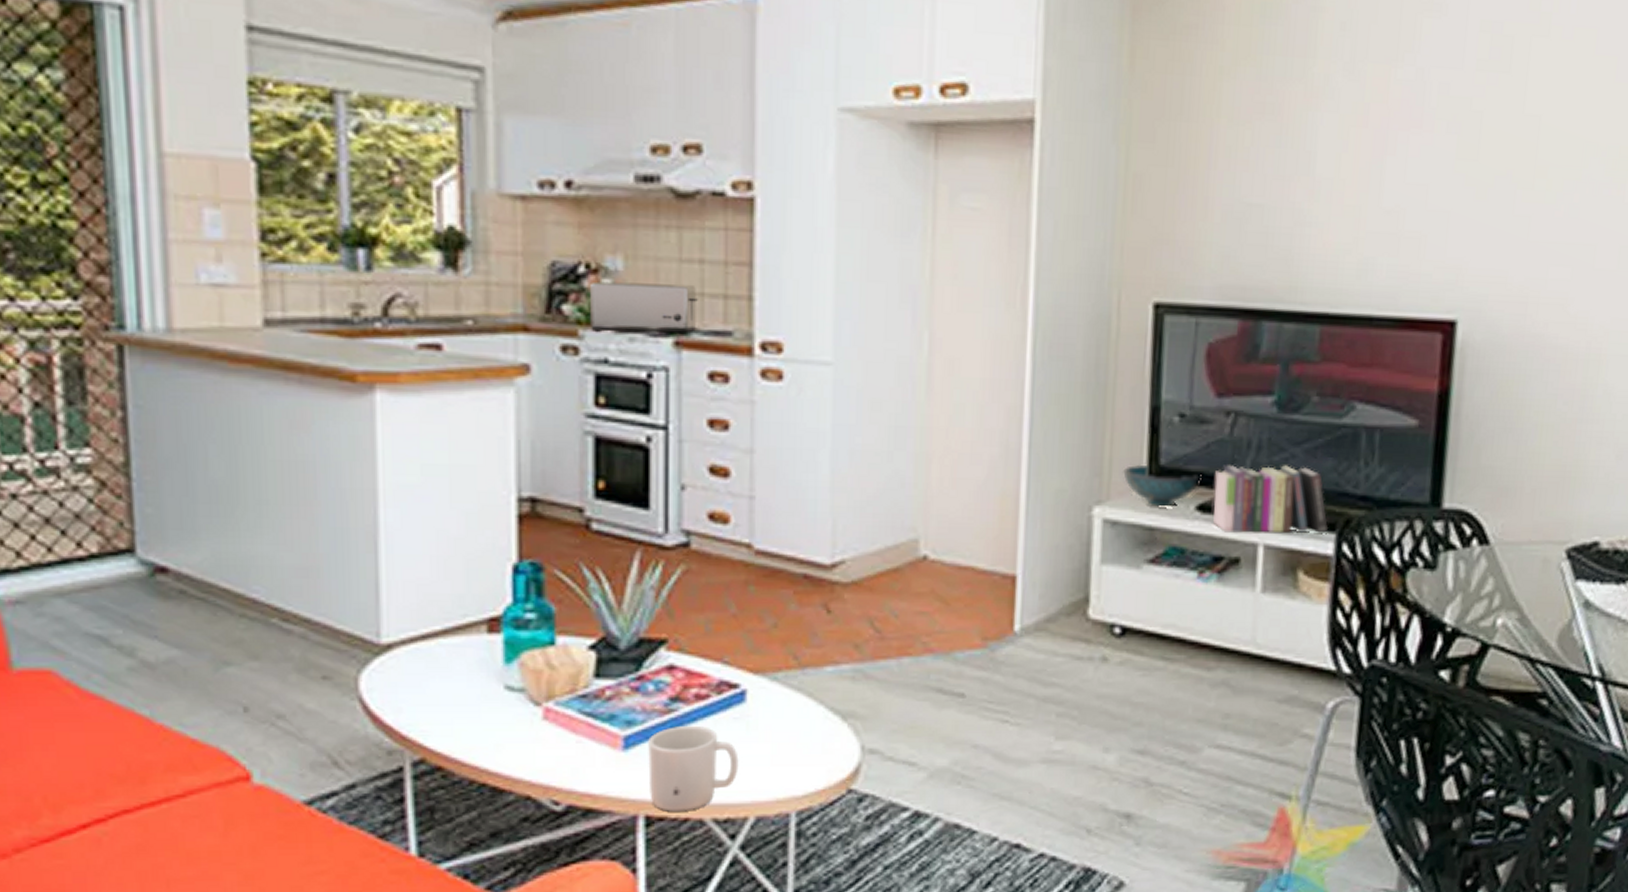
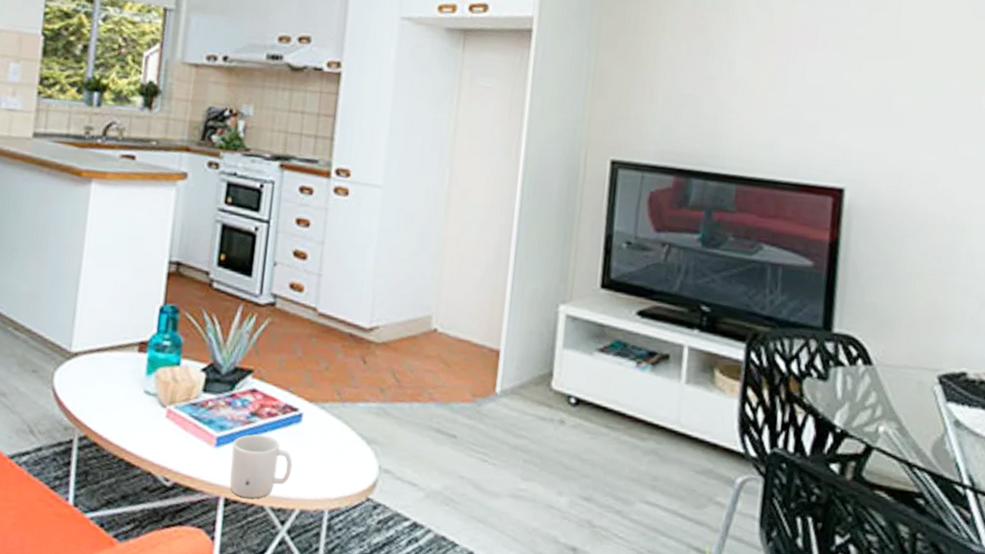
toaster: present [589,281,698,335] -> none [228,121,298,160]
decorative bowl: present [1122,464,1202,507] -> none [582,276,642,311]
books: present [1213,465,1329,533] -> none [650,283,740,342]

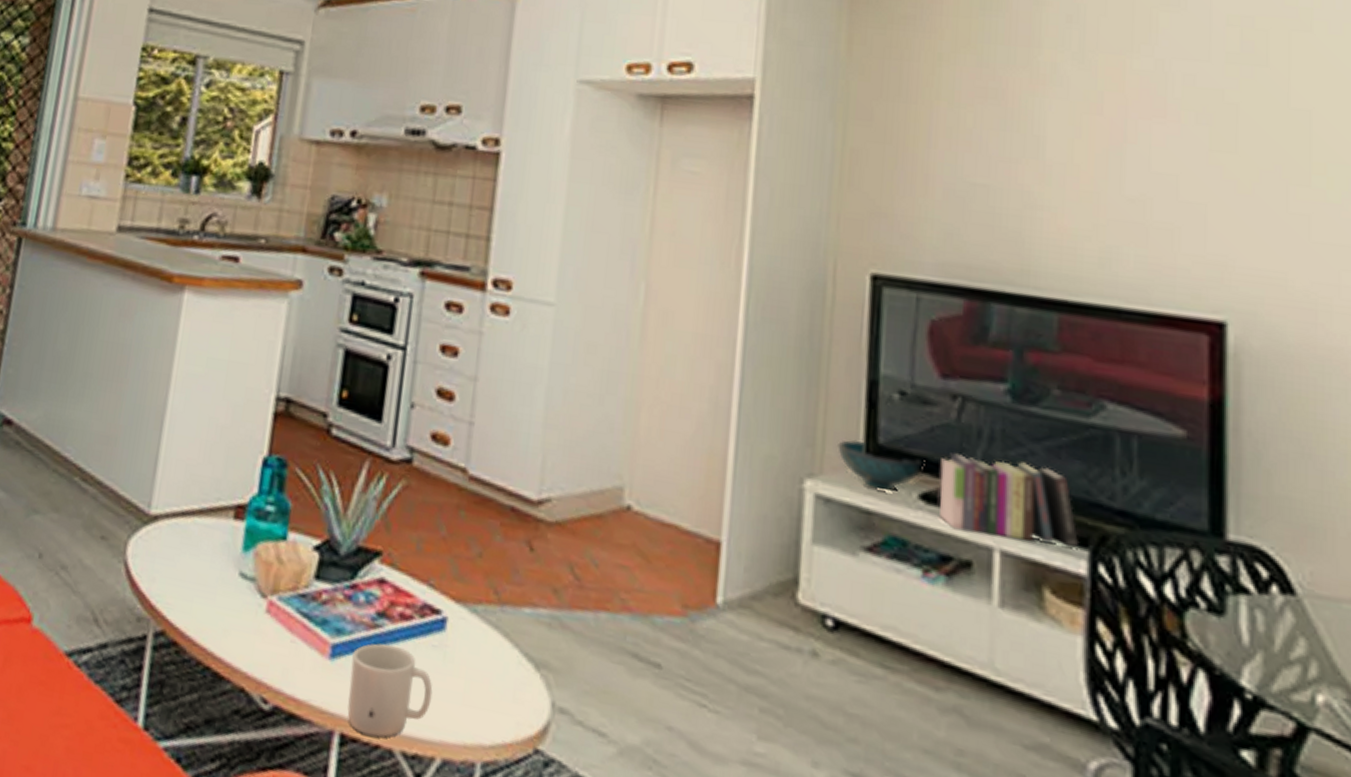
decorative bowl: none [582,276,642,311] -> present [836,439,925,491]
books: none [650,283,740,342] -> present [939,453,1080,548]

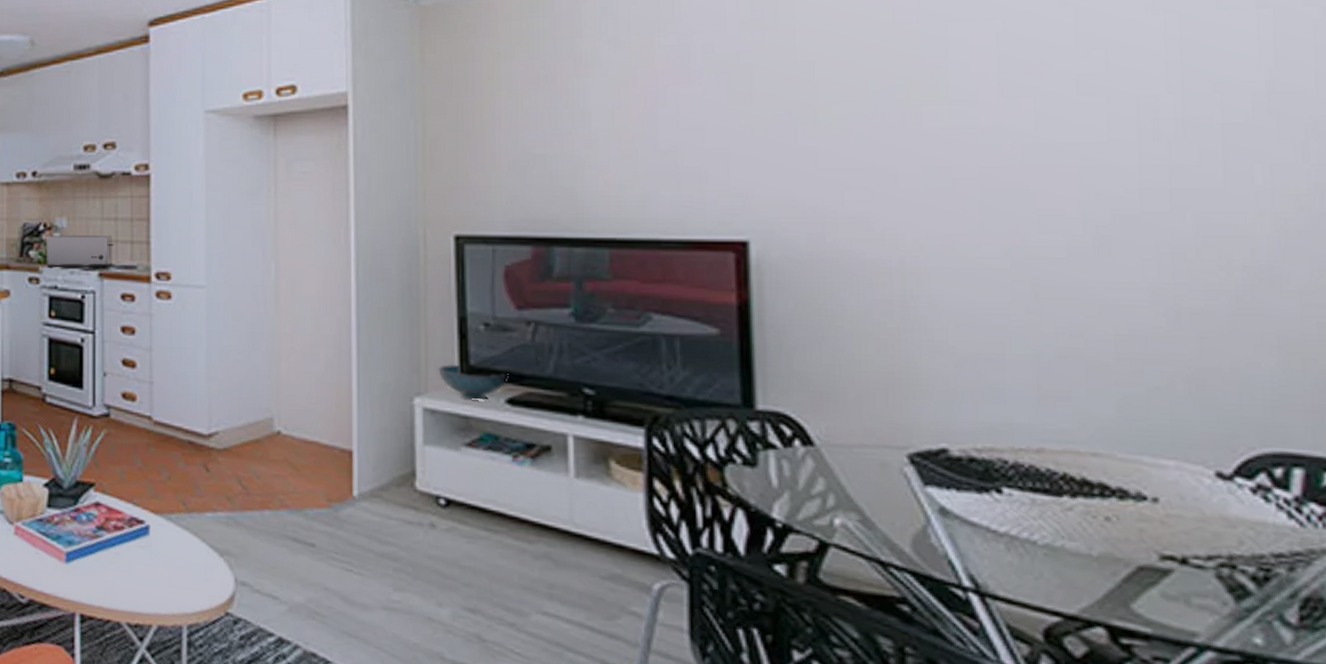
mug: present [347,643,433,738] -> none [82,548,145,615]
toaster: none [354,215,444,267] -> present [46,235,114,269]
books: present [939,453,1080,548] -> none [521,366,637,428]

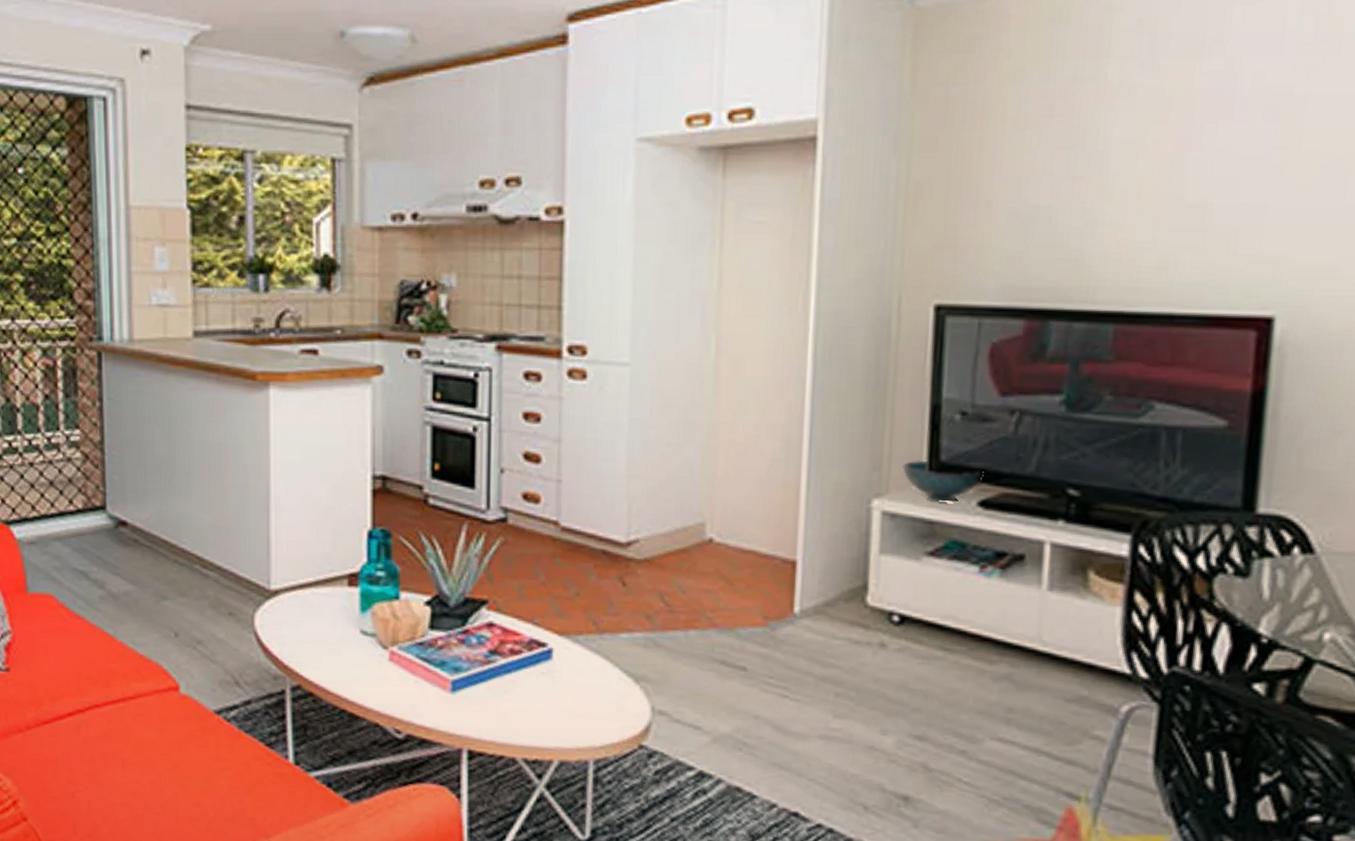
toaster: present [46,235,114,269] -> none [429,296,516,340]

